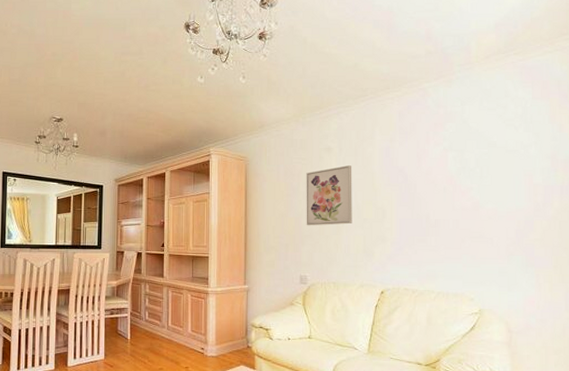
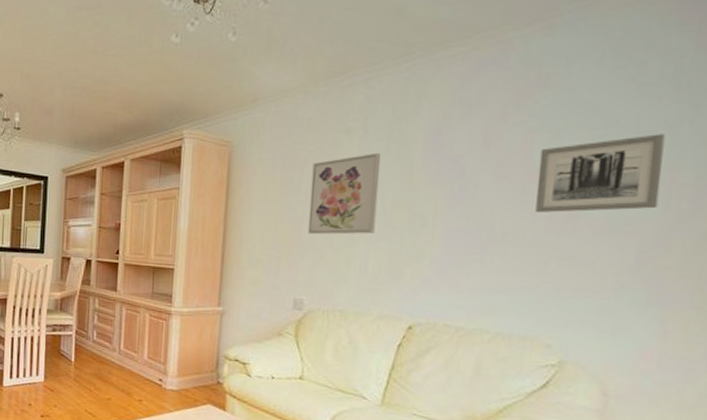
wall art: none [452,152,524,206] -> present [536,134,665,213]

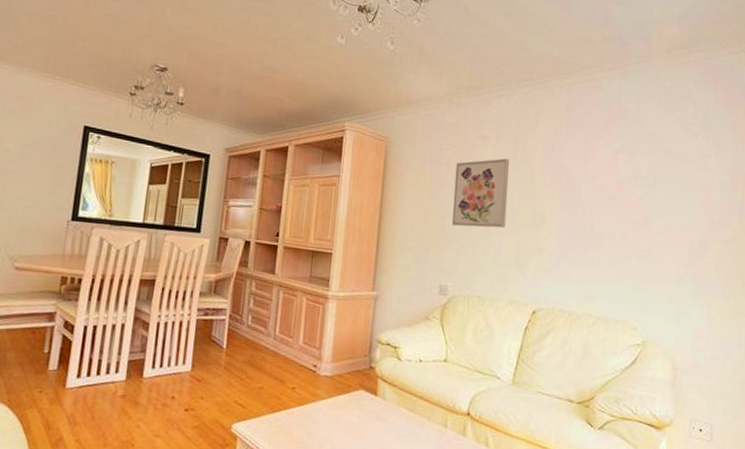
wall art: present [536,134,665,213] -> none [621,162,701,219]

